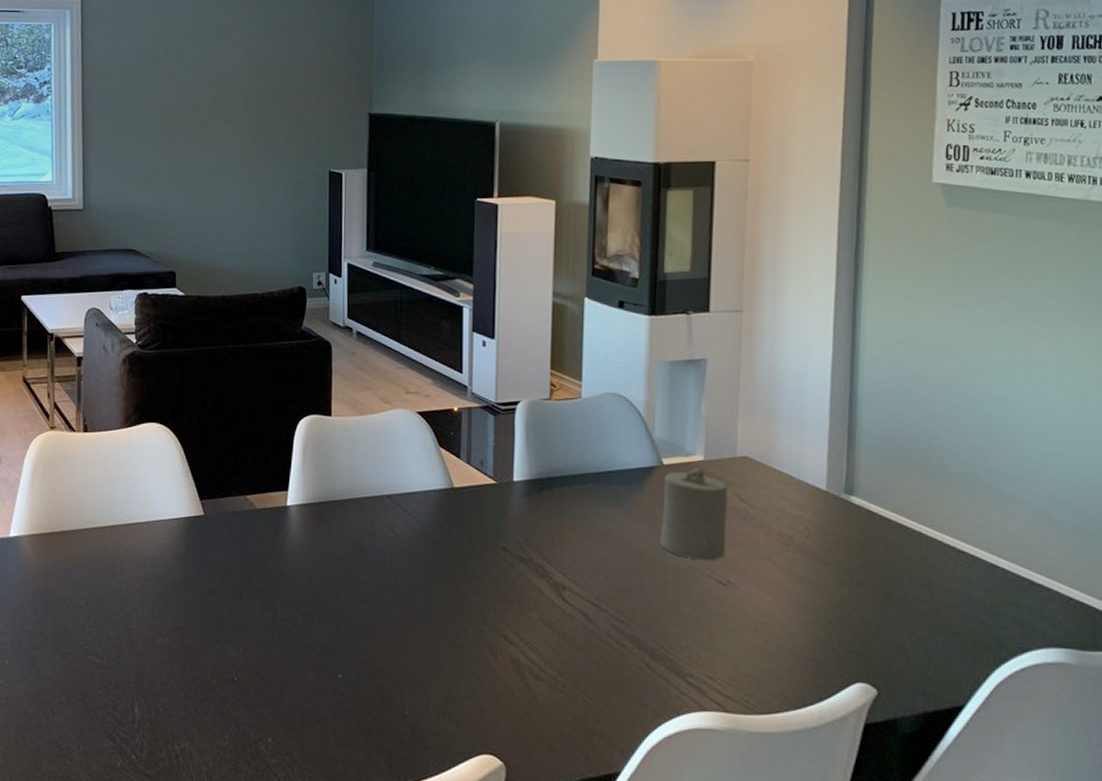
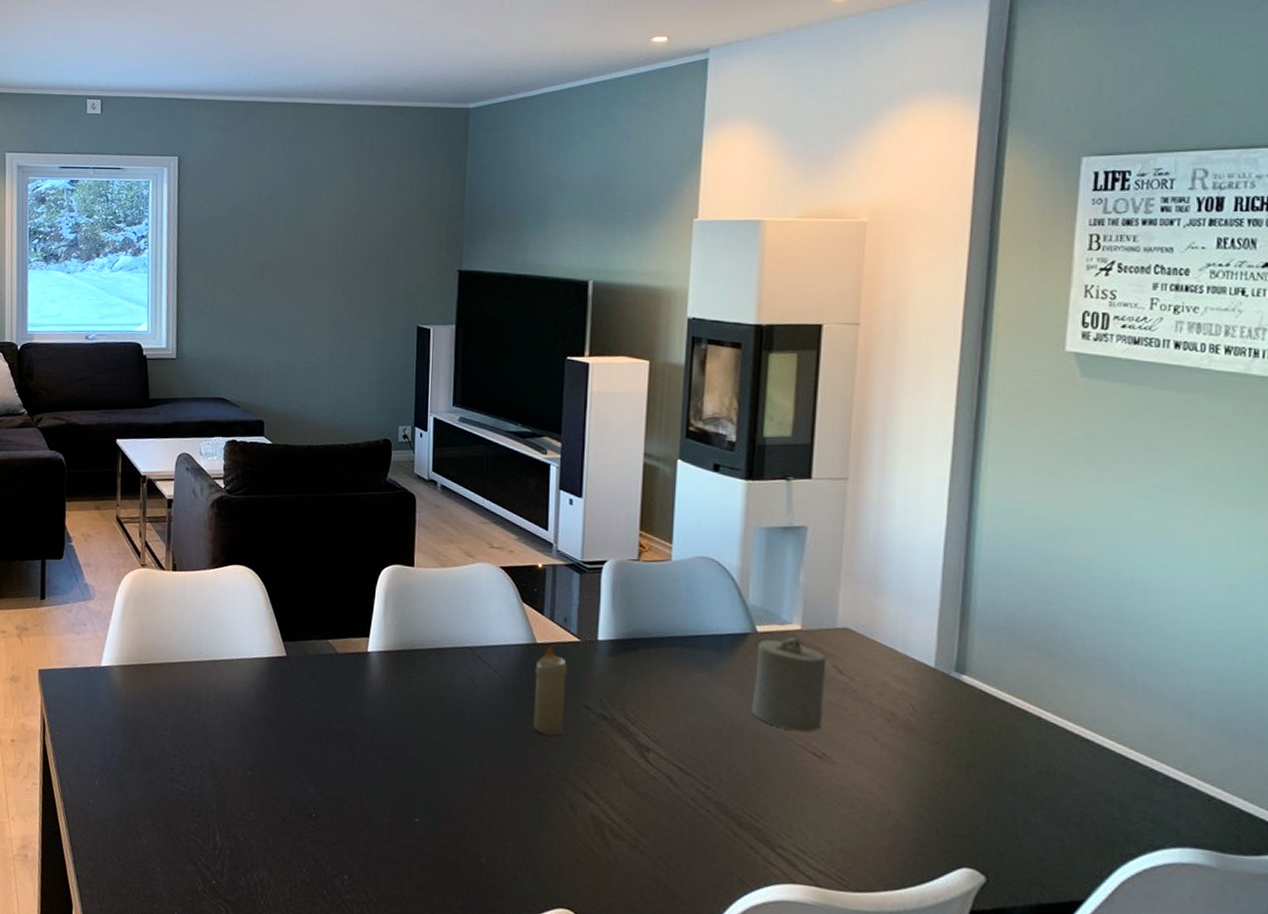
candle: none [453,487,485,580] -> present [533,644,568,736]

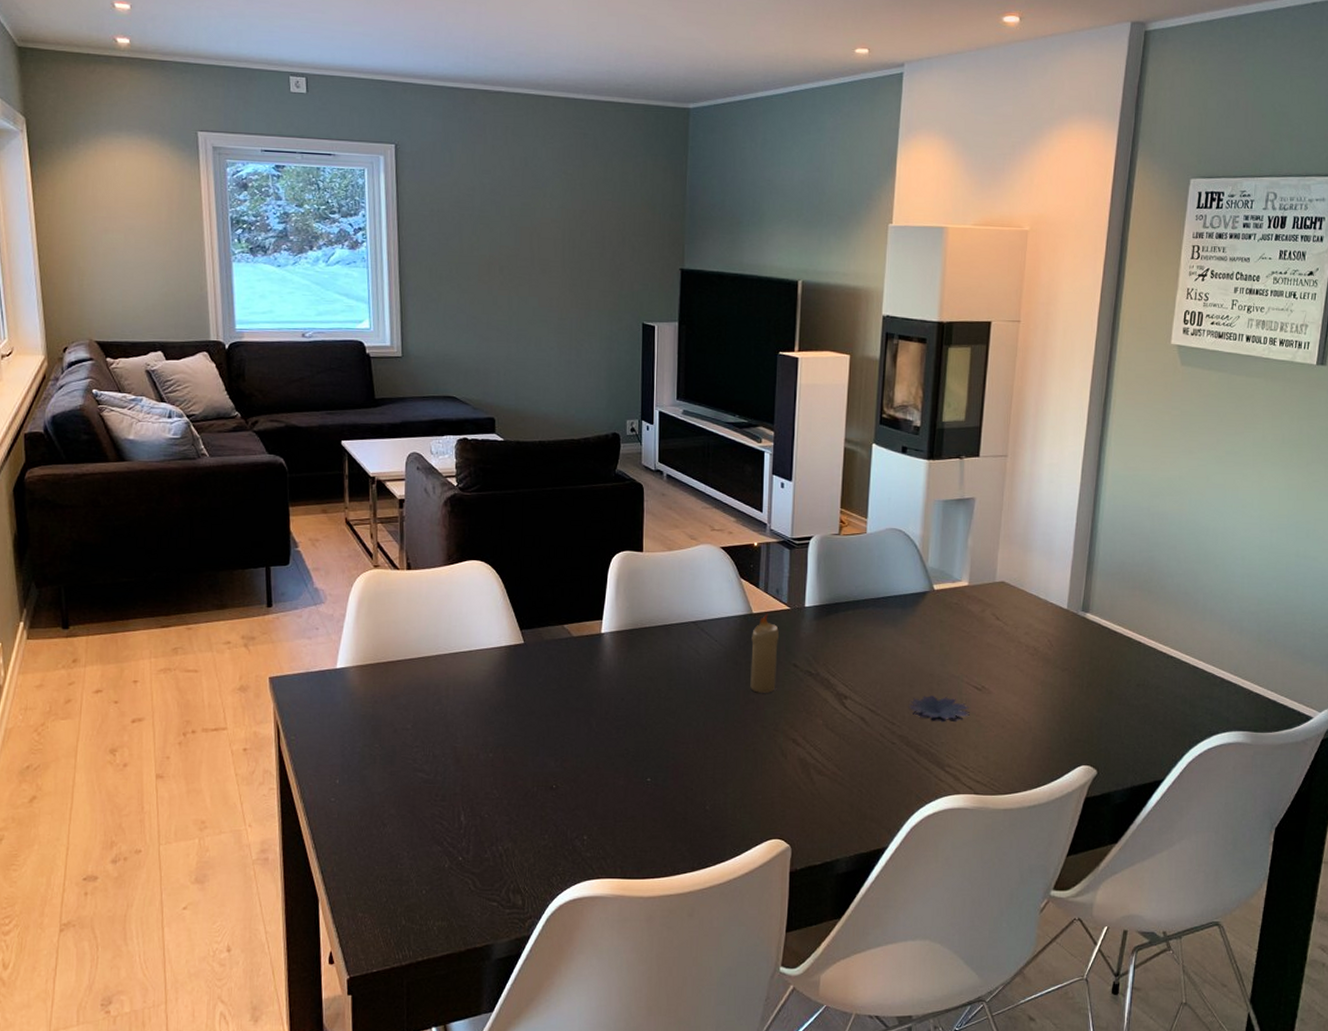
flower: none [726,757,807,793] -> present [908,695,970,722]
candle: present [752,637,825,733] -> none [929,592,986,671]

